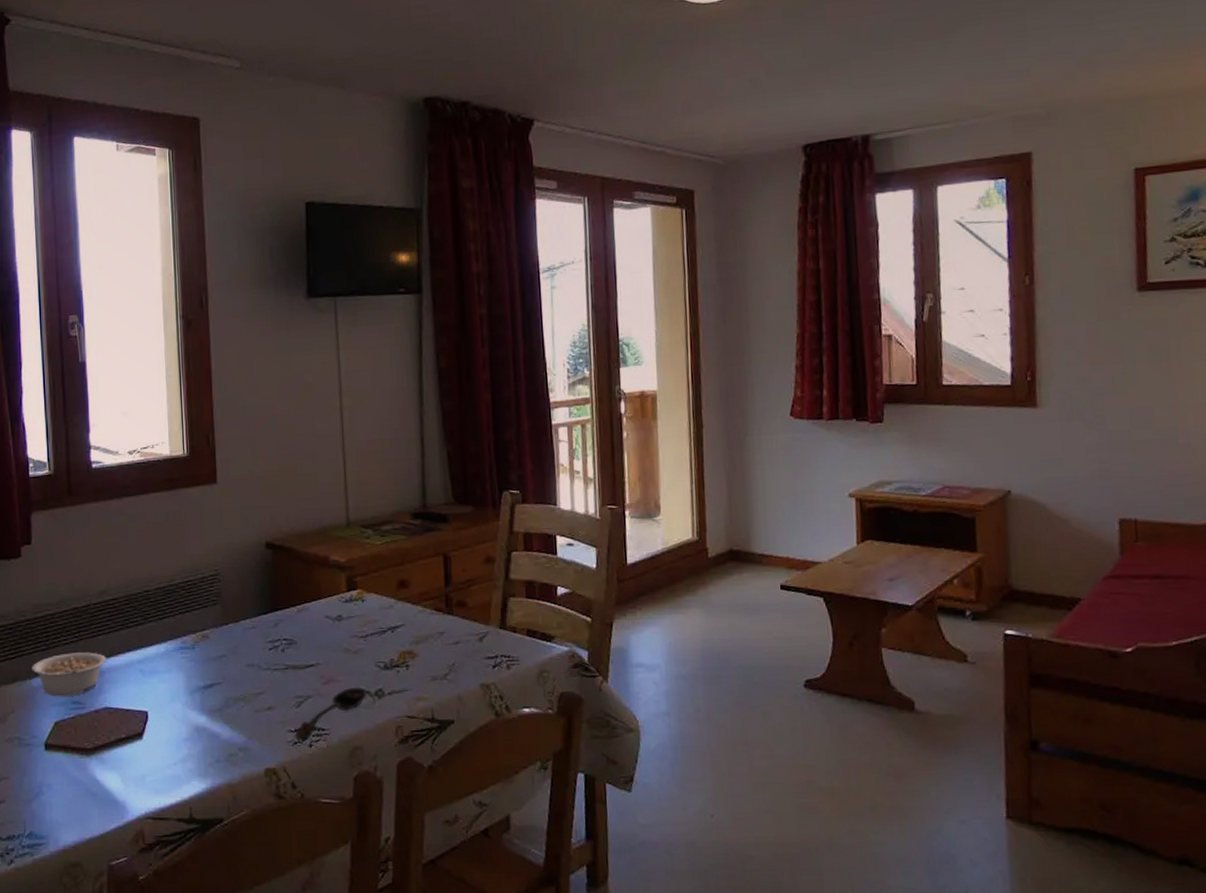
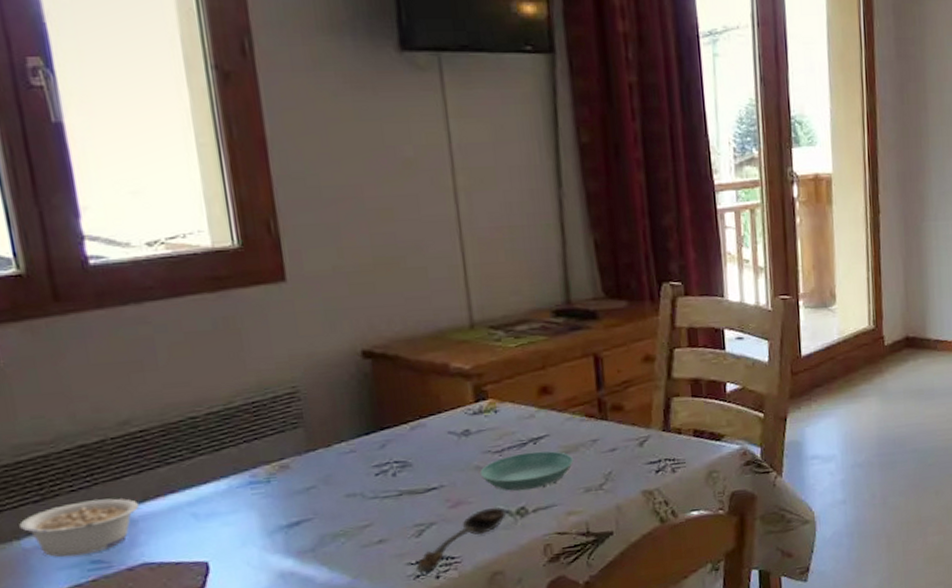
saucer: none [348,639,424,674] -> present [479,451,574,491]

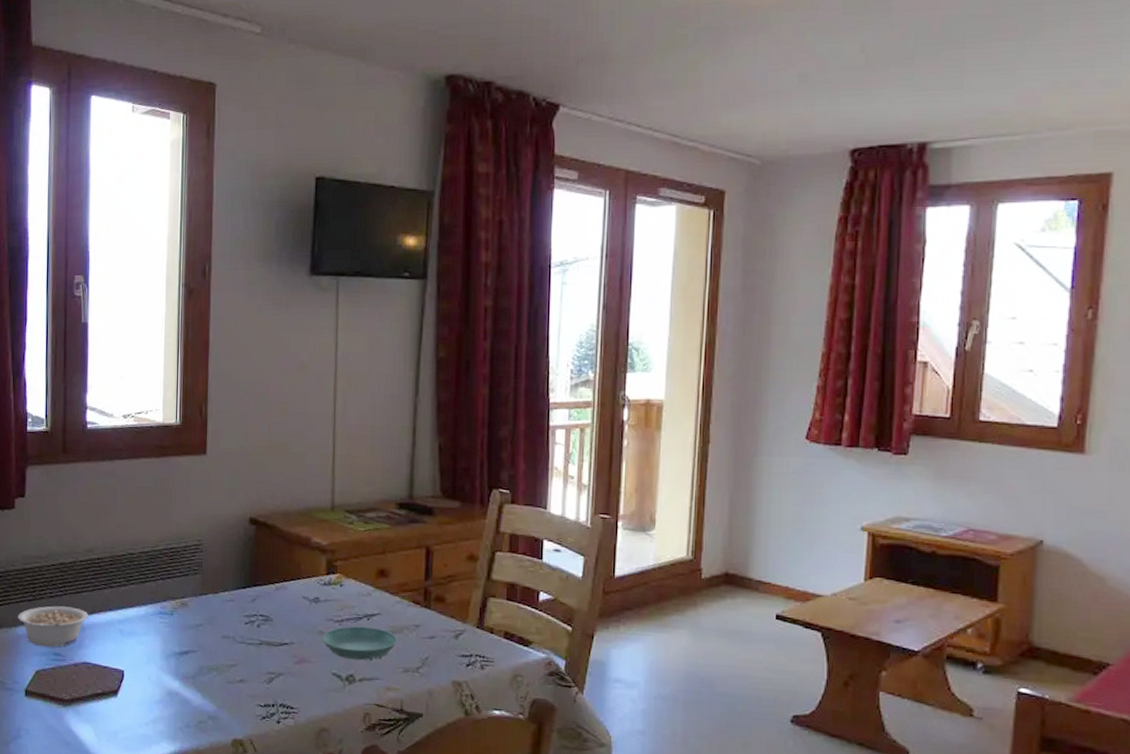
spoon: present [416,507,507,574] -> none [264,670,338,717]

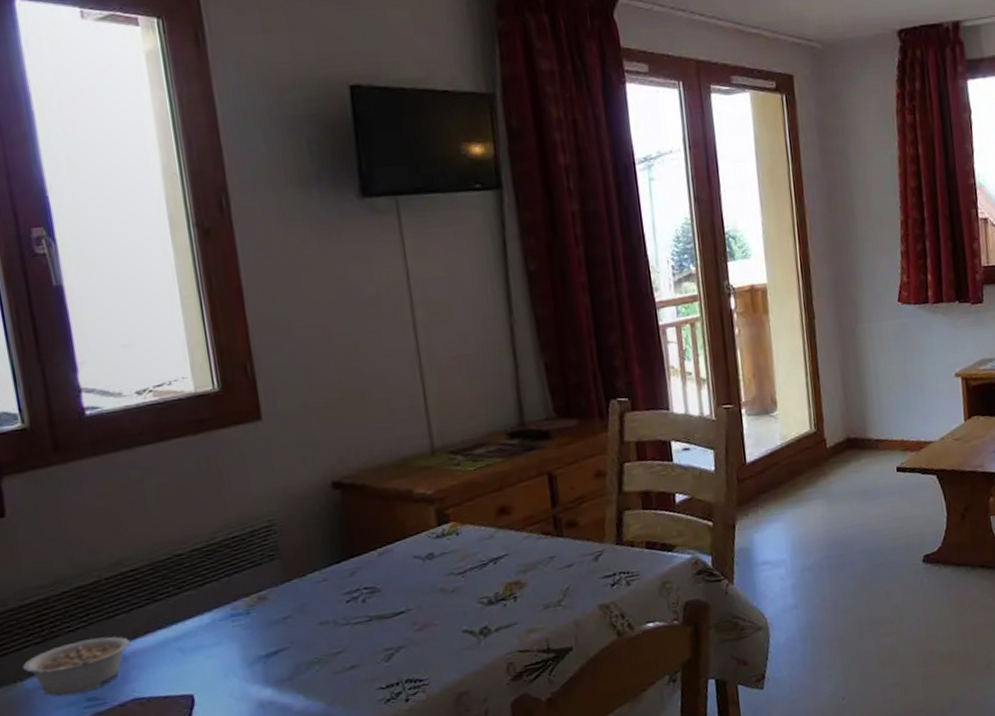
saucer: present [322,626,398,661] -> none [444,570,533,612]

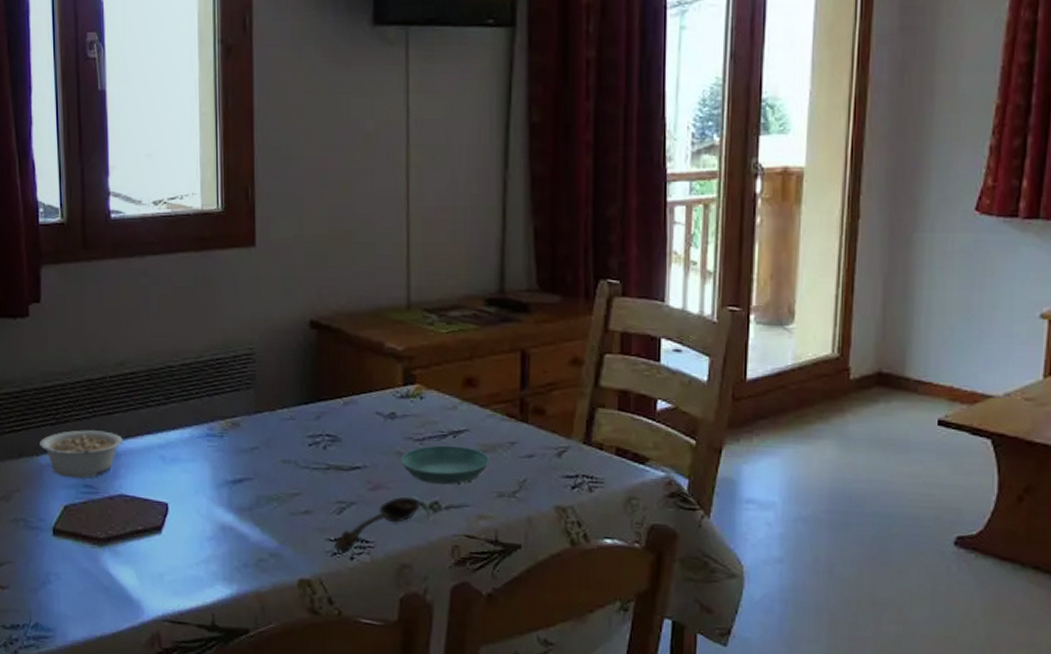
spoon: none [387,628,471,697] -> present [334,496,421,552]
saucer: none [444,570,533,612] -> present [400,445,491,485]

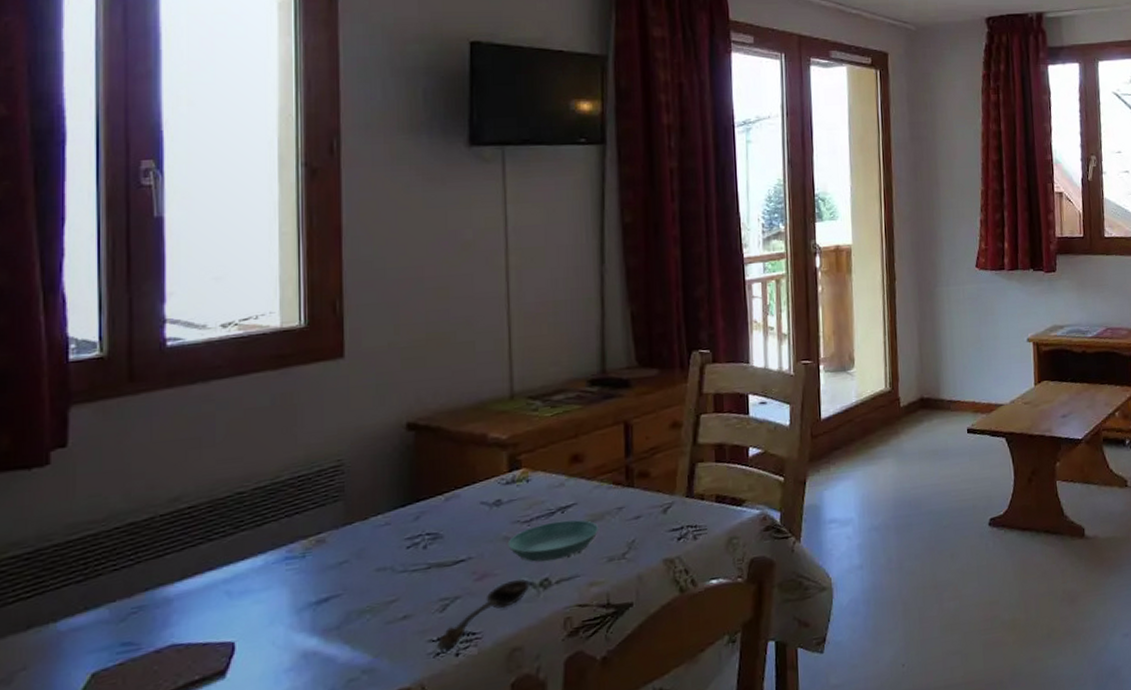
legume: present [40,430,123,478] -> none [59,577,176,640]

